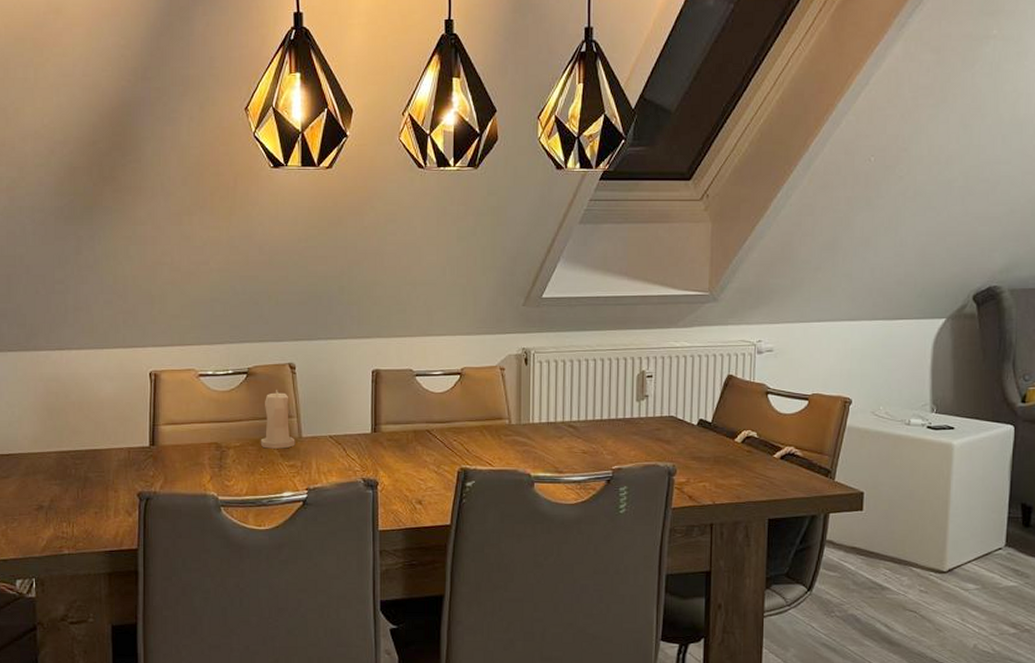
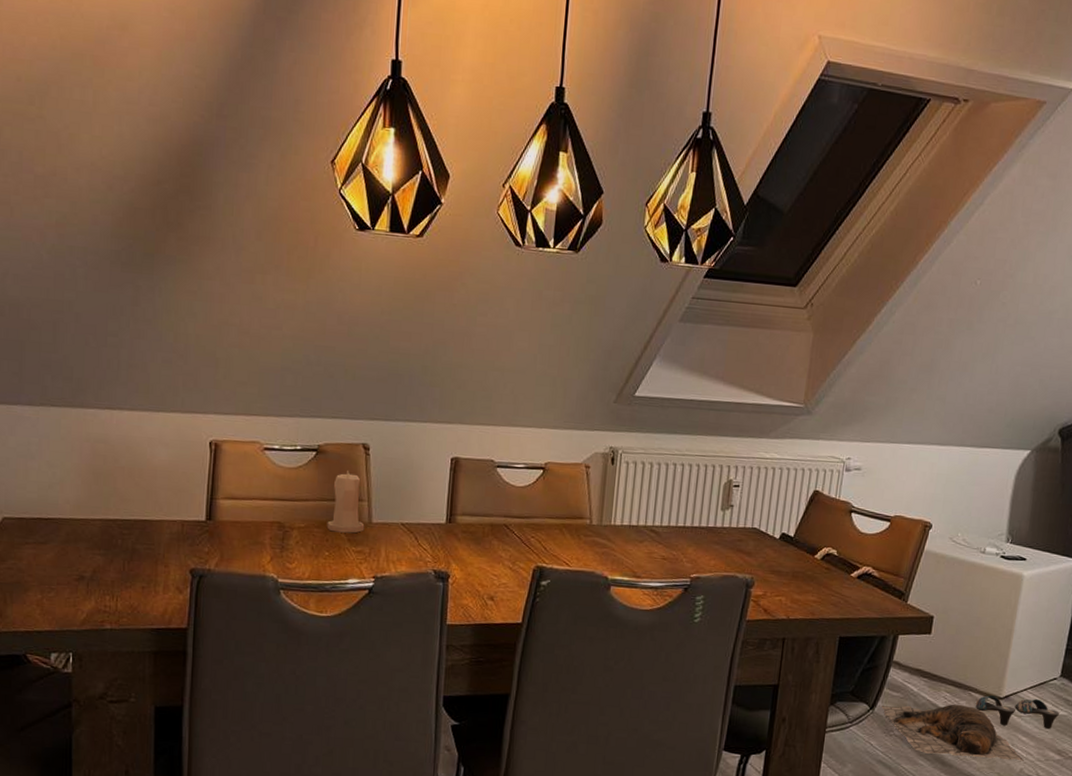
cat: none [819,580,977,637] -> present [881,704,1024,761]
slippers: none [917,570,1009,601] -> present [975,695,1059,729]

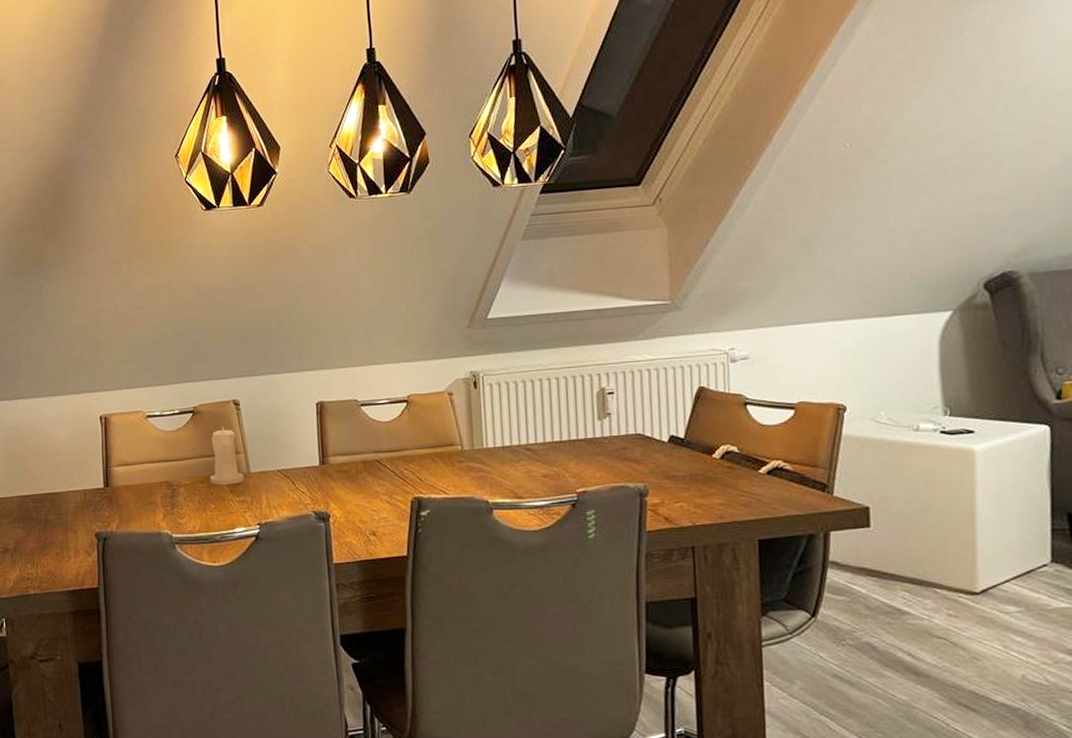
cat: present [881,704,1024,761] -> none [824,604,1024,666]
slippers: present [975,695,1059,729] -> none [944,591,1060,625]

